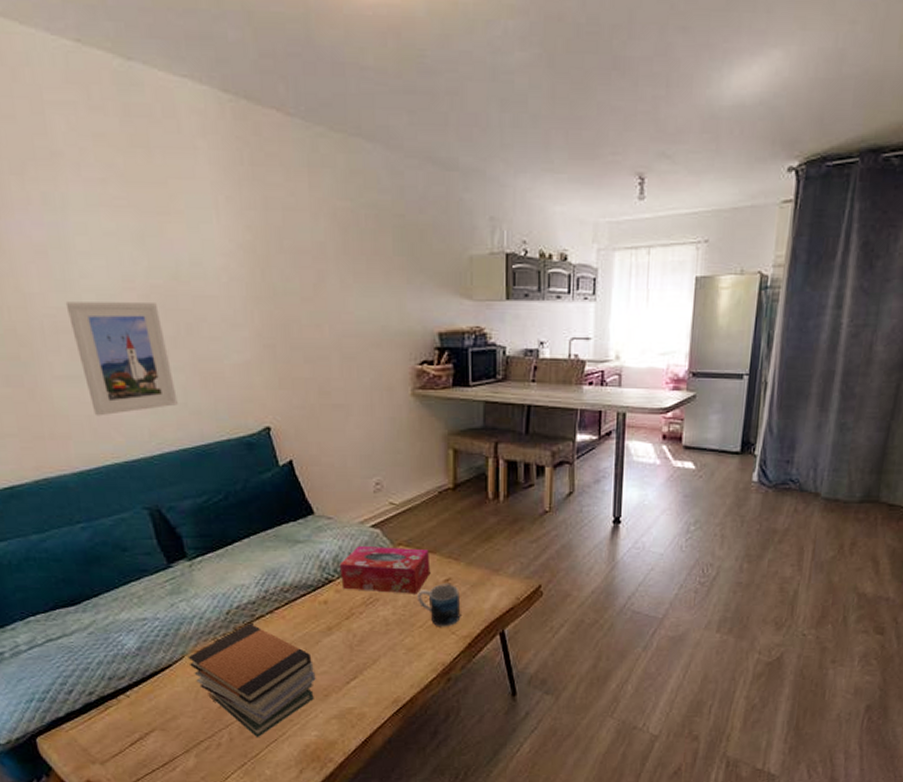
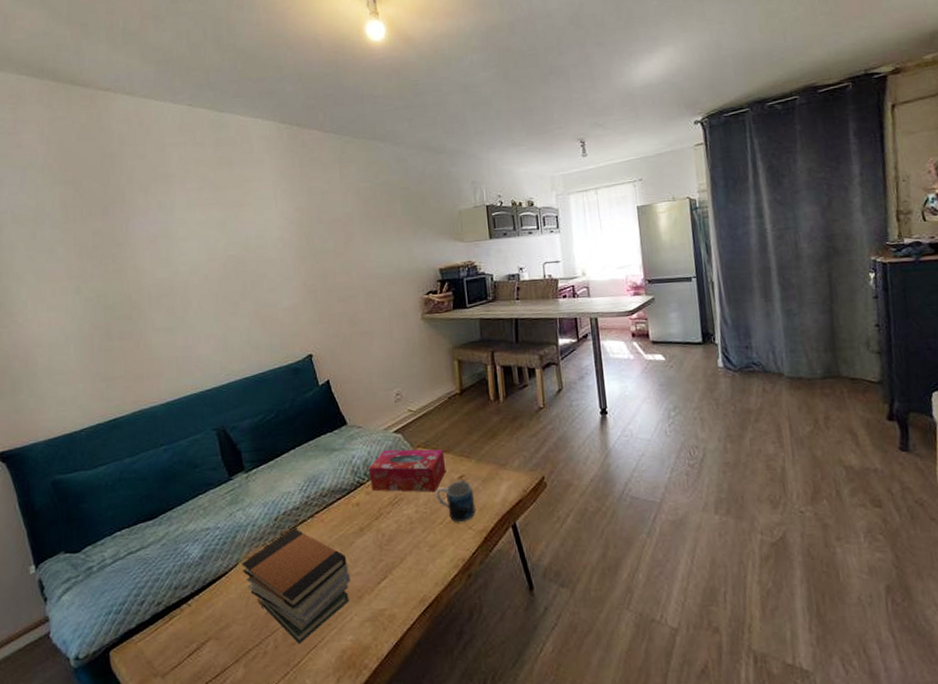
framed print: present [65,302,178,416] -> none [167,268,243,357]

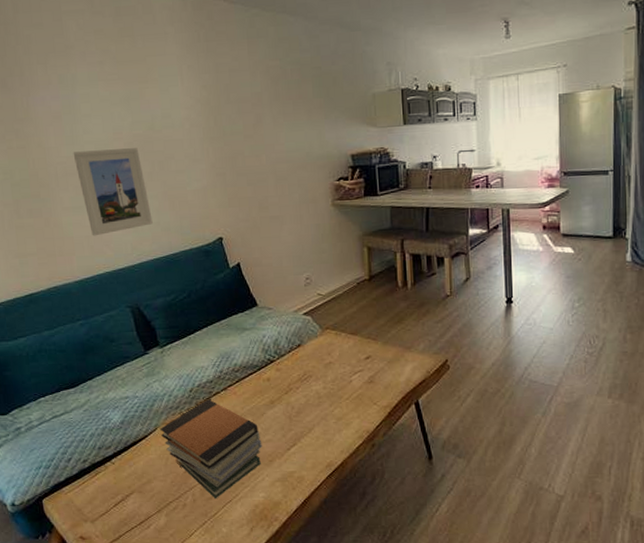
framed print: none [167,268,243,357] -> present [73,148,153,236]
tissue box: present [368,449,446,492] -> none [278,330,354,371]
mug: present [436,480,476,523] -> none [343,361,381,399]

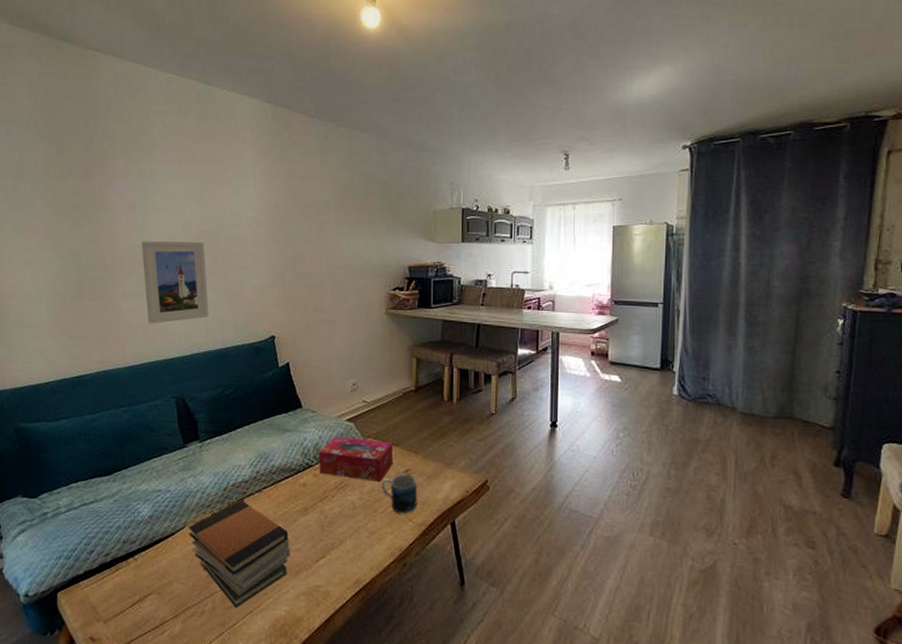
tissue box: none [278,330,354,371] -> present [318,436,394,482]
mug: none [343,361,381,399] -> present [381,474,418,514]

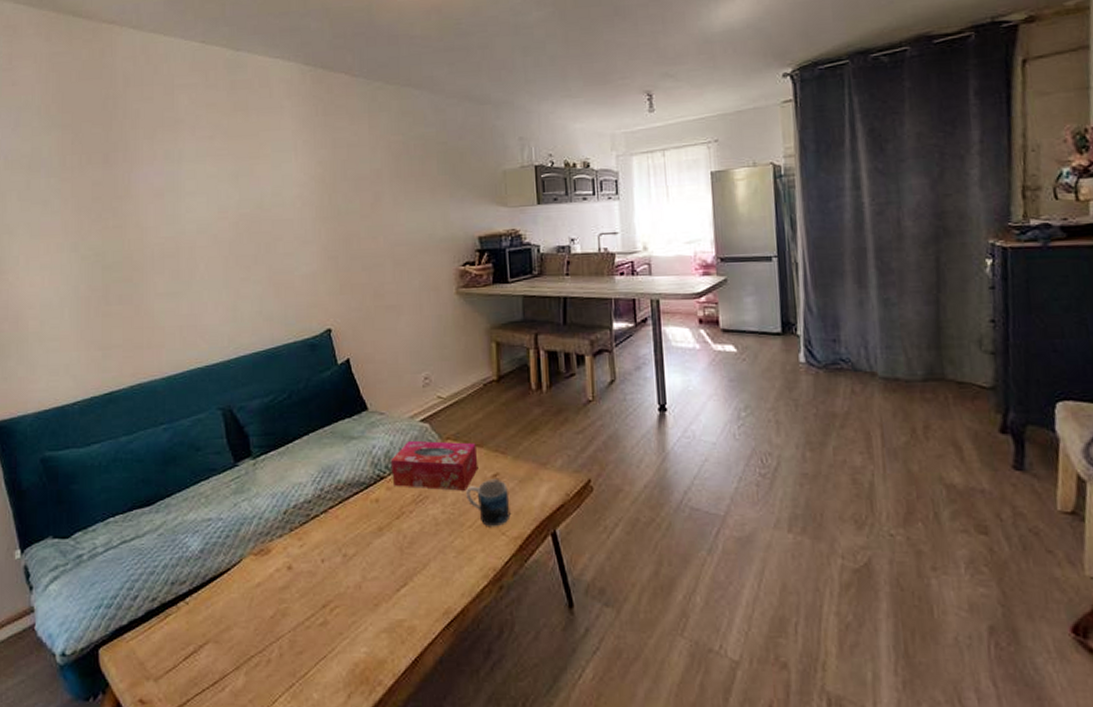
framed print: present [141,241,209,324] -> none [172,228,254,326]
book stack: present [188,500,291,608] -> none [245,524,366,653]

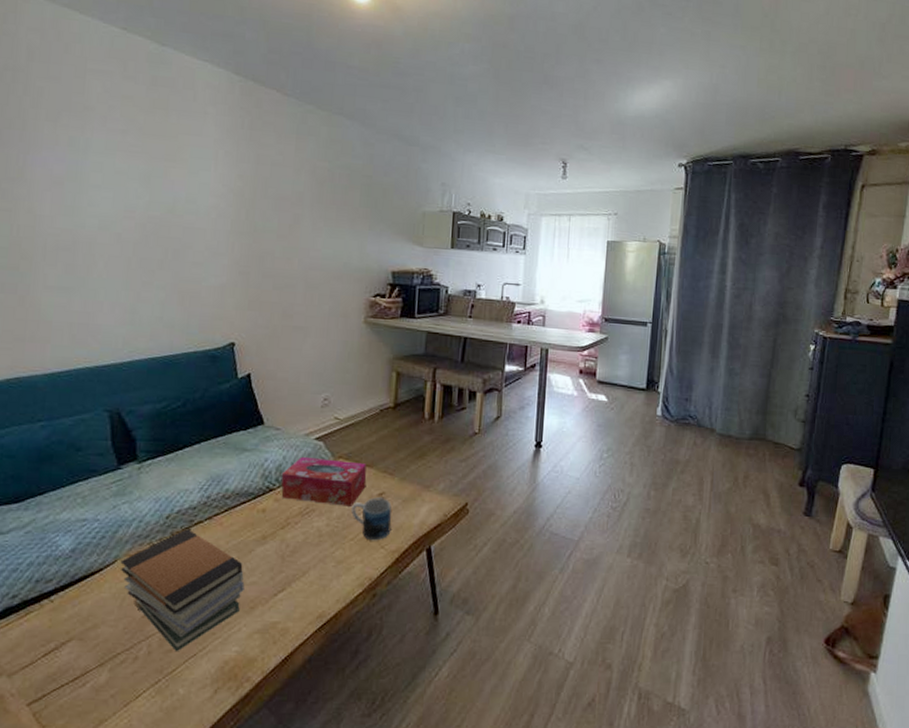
book stack: none [245,524,366,653] -> present [120,529,245,651]

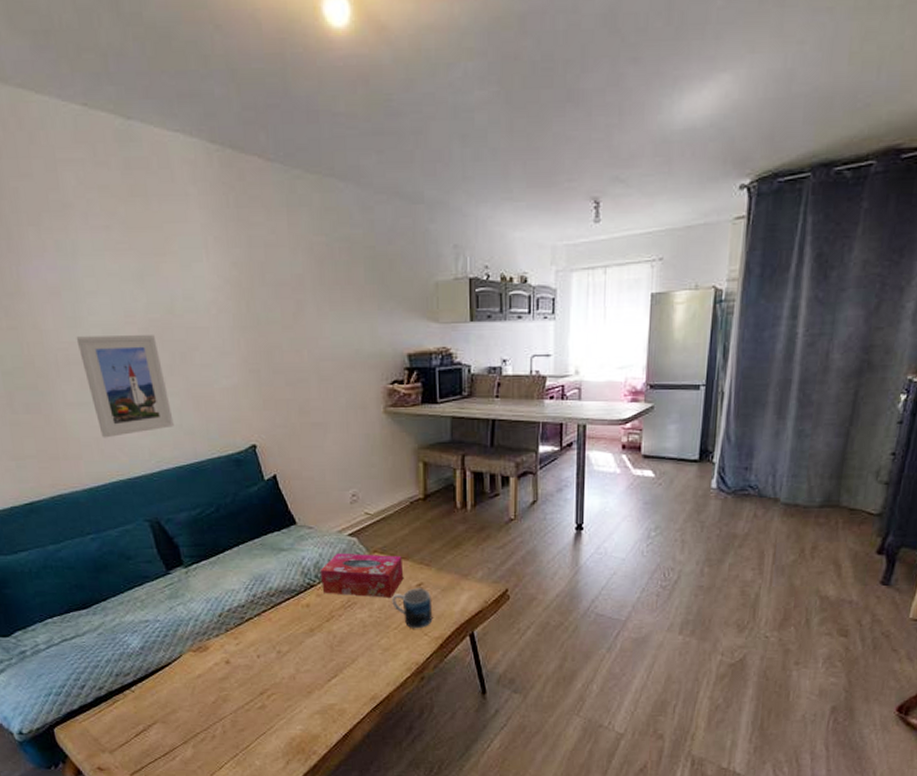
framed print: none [70,224,155,324] -> present [76,335,174,438]
book stack: present [120,529,245,651] -> none [185,625,300,730]

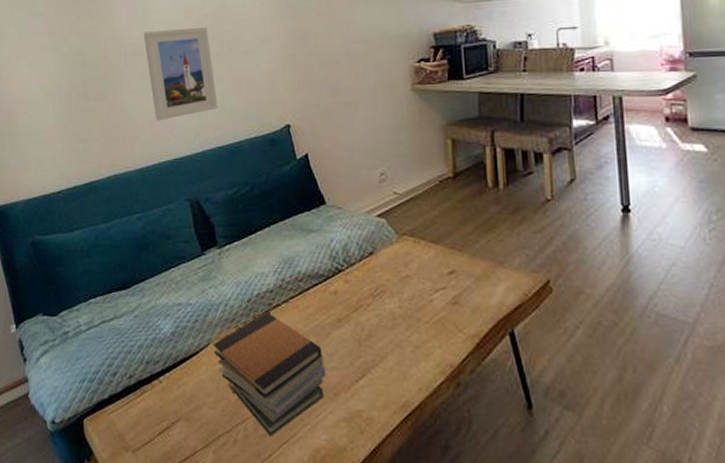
book stack: none [185,625,300,730] -> present [213,312,326,436]
tissue box: present [319,553,404,598] -> none [348,235,435,287]
mug: present [392,588,433,629] -> none [423,276,468,324]

